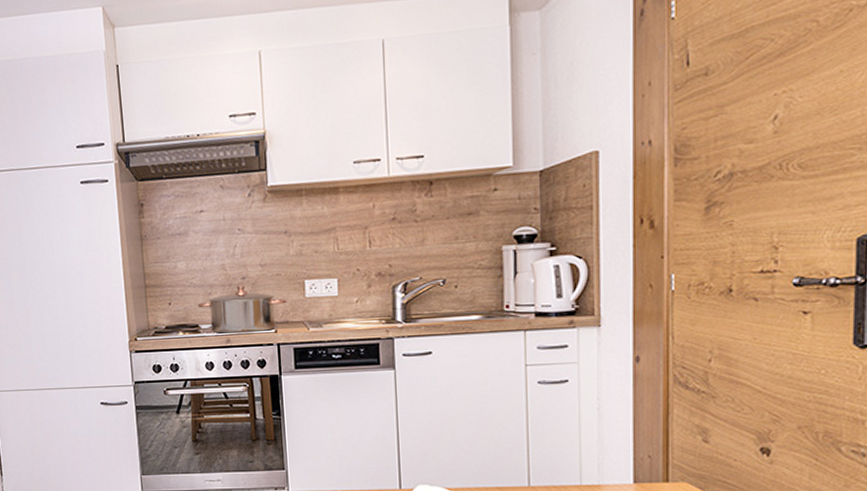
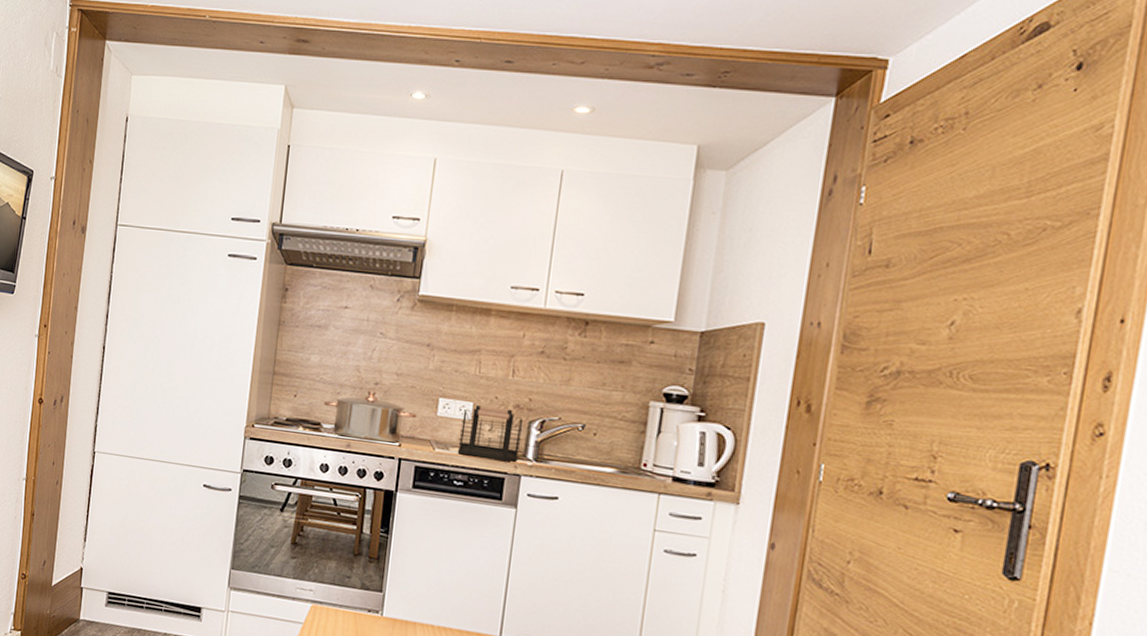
dish rack: none [330,278,389,330] -> present [457,405,524,463]

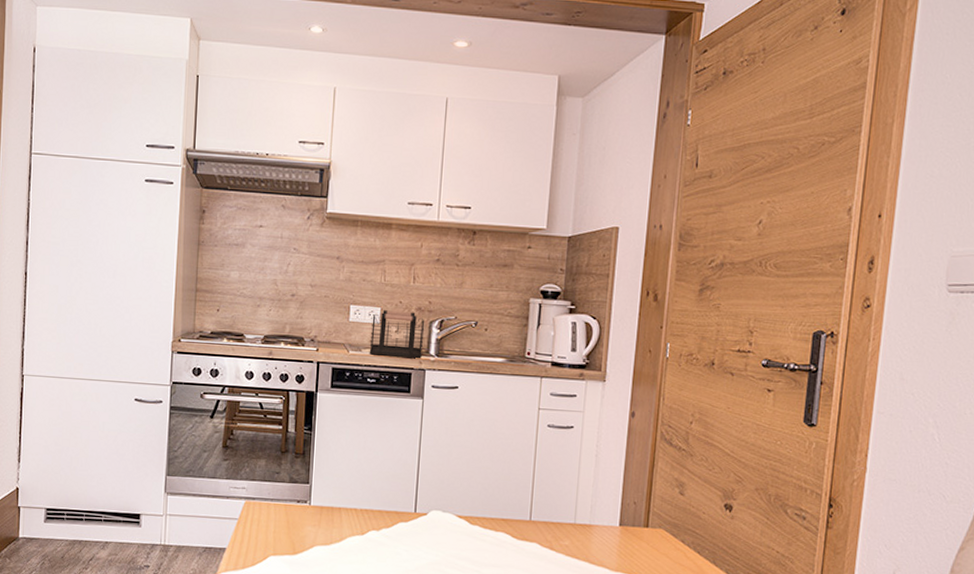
cooking pot: present [323,390,417,443] -> none [245,302,332,349]

